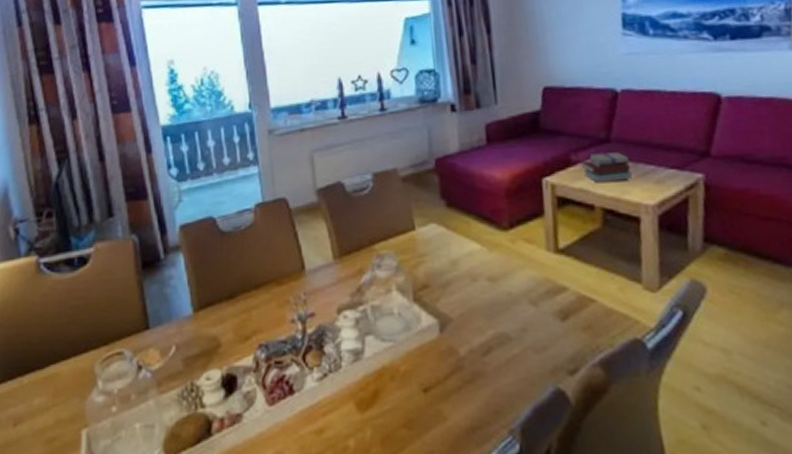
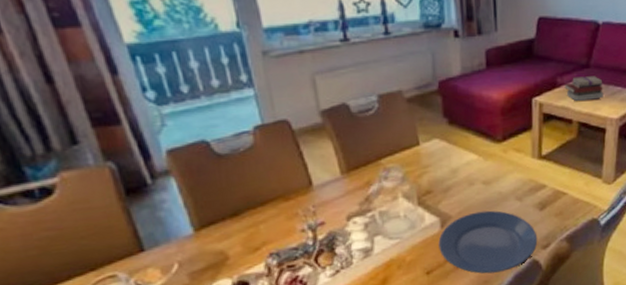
plate: none [437,315,562,401] -> present [438,210,538,274]

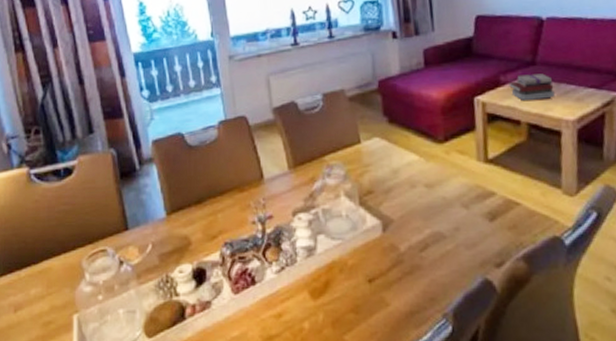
plate: present [438,210,538,274] -> none [380,216,490,290]

